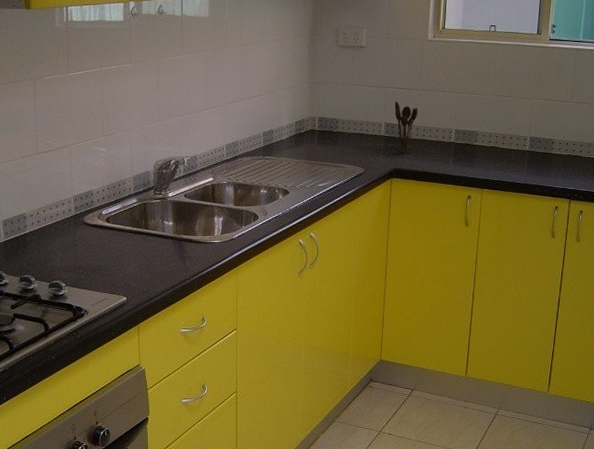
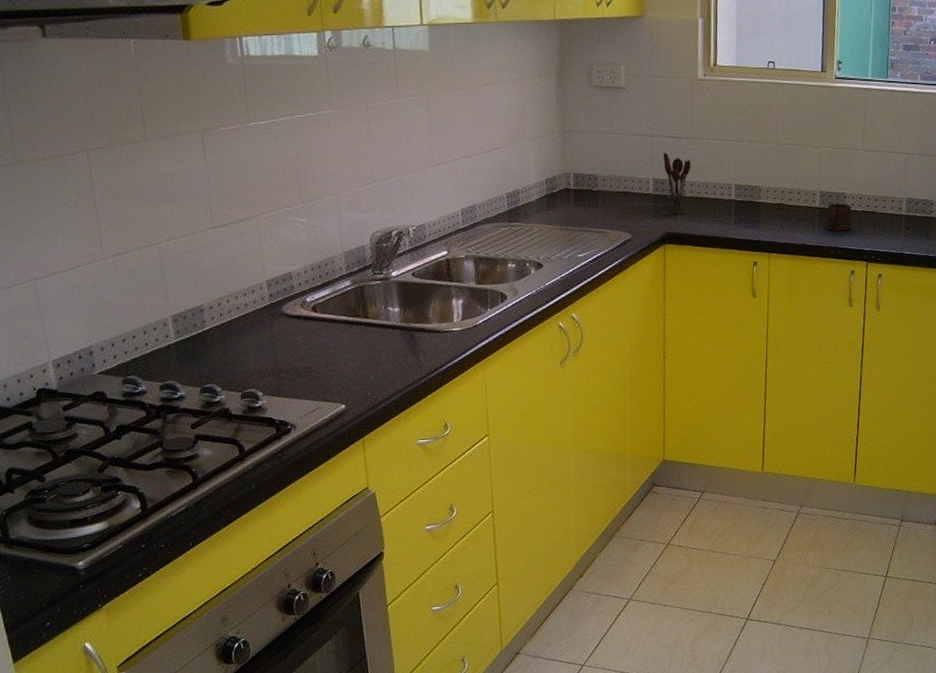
mug: none [534,147,559,172] -> present [826,203,852,231]

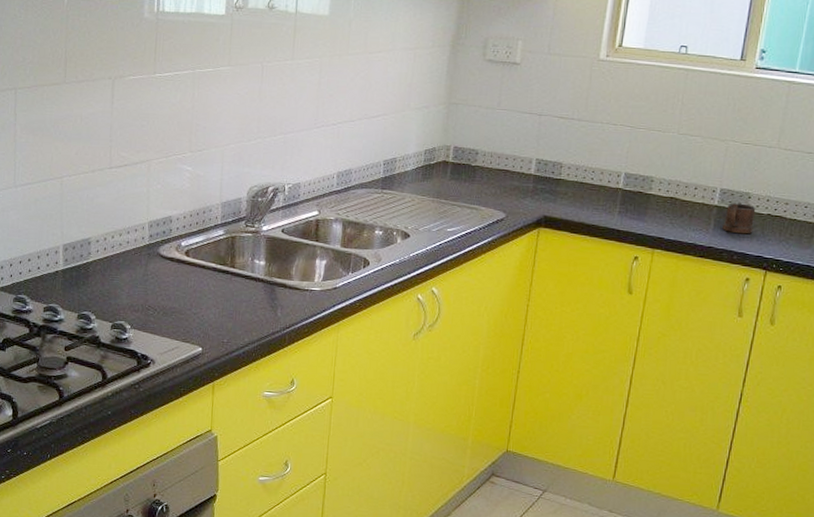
utensil holder: present [663,152,691,214] -> none [550,133,579,198]

